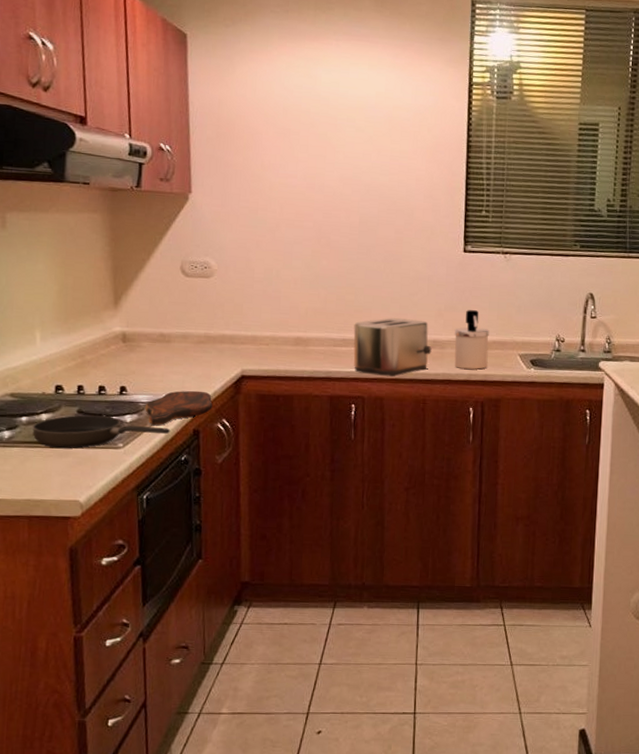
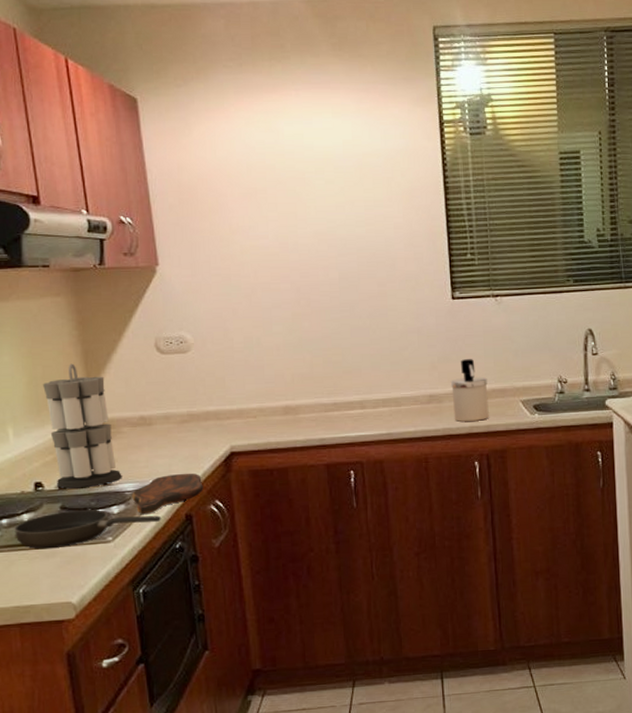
spice rack: none [72,277,138,395] -> present [43,363,122,489]
toaster: present [353,318,432,377] -> none [344,375,429,438]

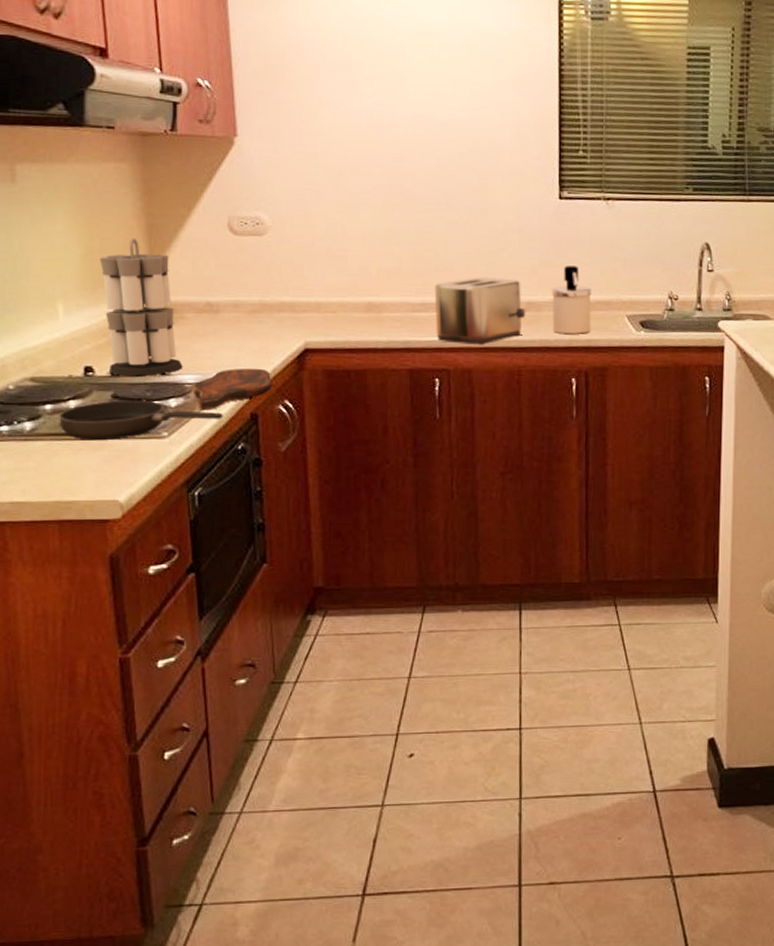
toaster: none [344,375,429,438] -> present [434,277,526,346]

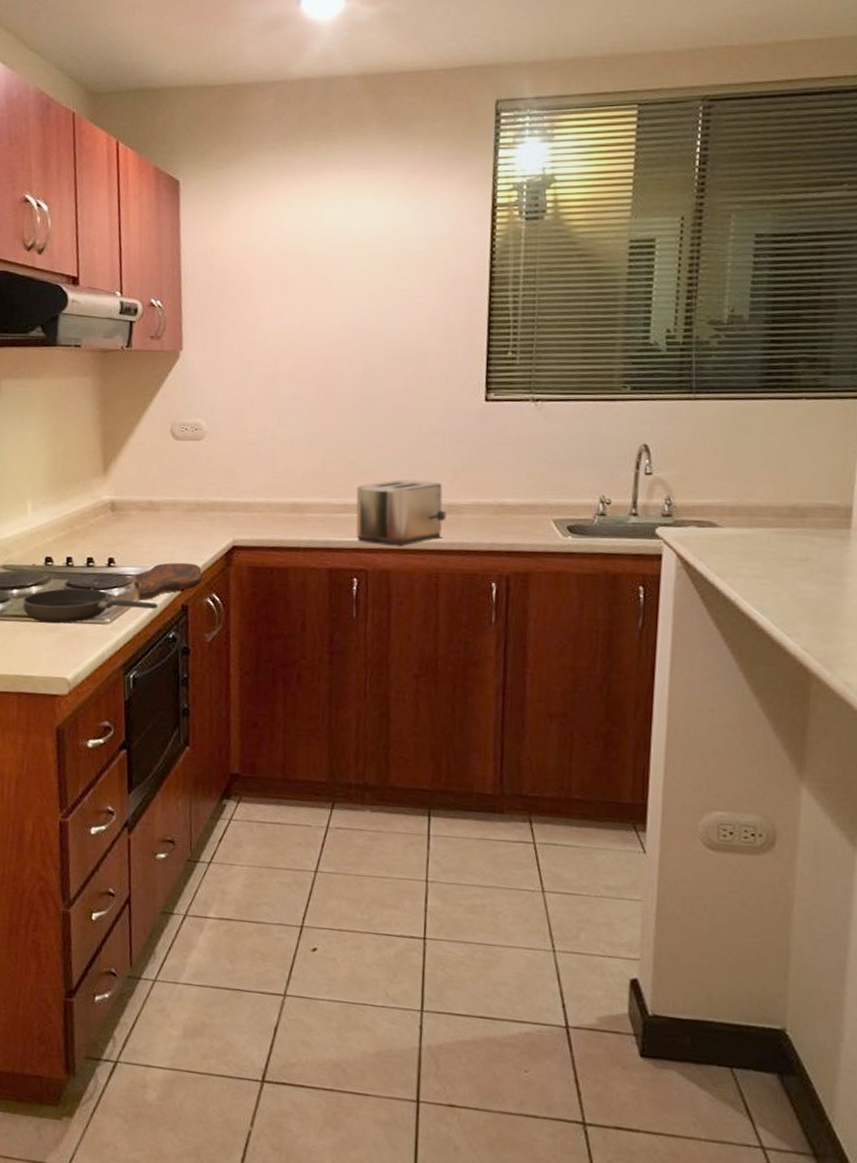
spice rack: present [100,238,183,376] -> none [63,443,126,567]
soap dispenser: present [551,266,592,334] -> none [473,468,516,538]

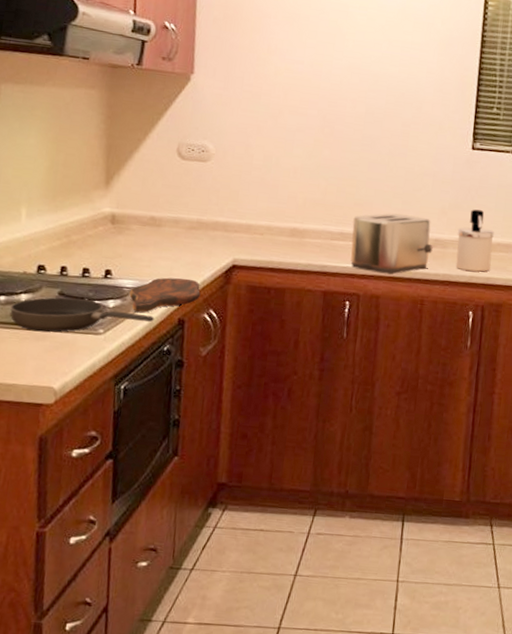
soap dispenser: none [473,468,516,538] -> present [455,209,494,272]

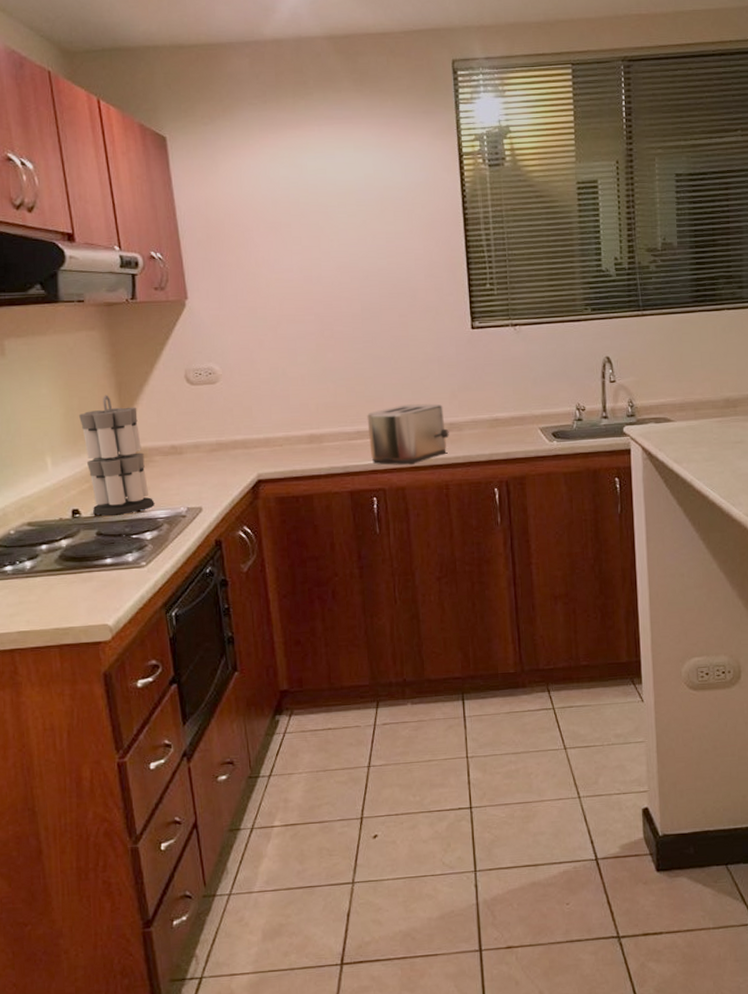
frying pan: present [10,297,155,331] -> none [53,536,193,573]
spice rack: none [59,155,124,278] -> present [79,395,155,516]
cutting board: present [129,277,201,313] -> none [164,500,232,540]
soap dispenser: present [455,209,494,272] -> none [470,387,508,449]

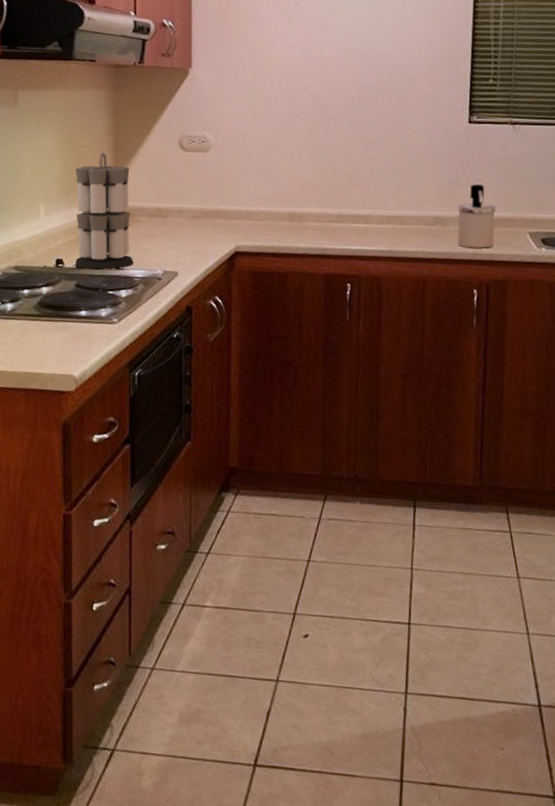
toaster: present [367,403,449,466] -> none [350,193,433,256]
soap dispenser: none [470,387,508,449] -> present [457,184,496,248]

